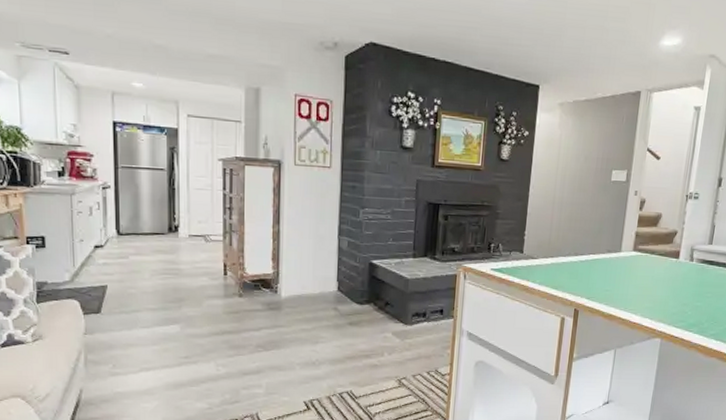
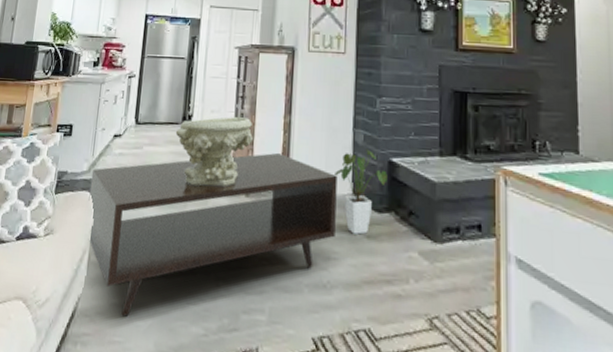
coffee table: none [75,258,324,401] -> present [88,152,338,317]
decorative bowl: none [162,226,243,290] -> present [175,116,253,186]
house plant: none [321,253,368,323] -> present [335,149,388,235]

